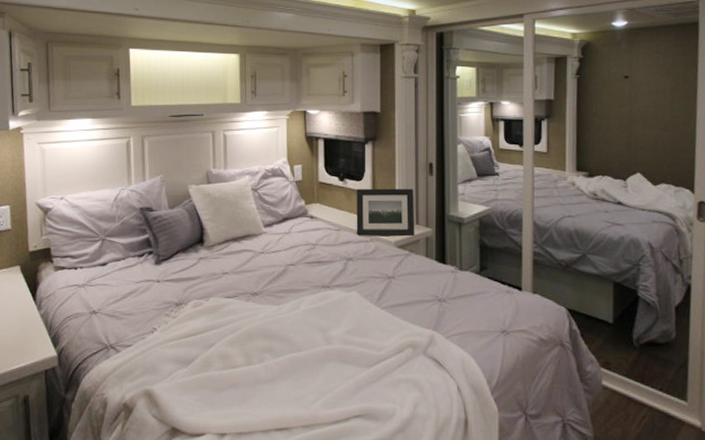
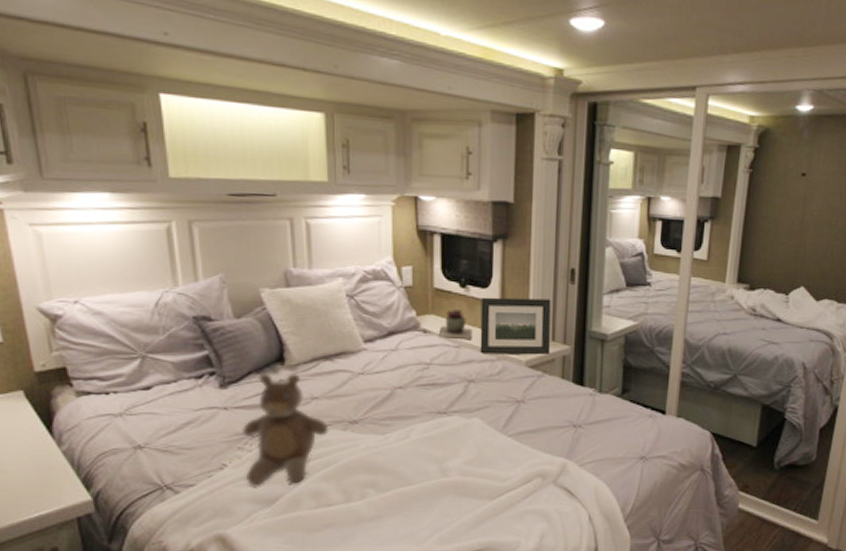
teddy bear: none [170,252,236,347] -> present [242,373,329,485]
succulent plant: none [322,199,350,224] -> present [438,309,473,340]

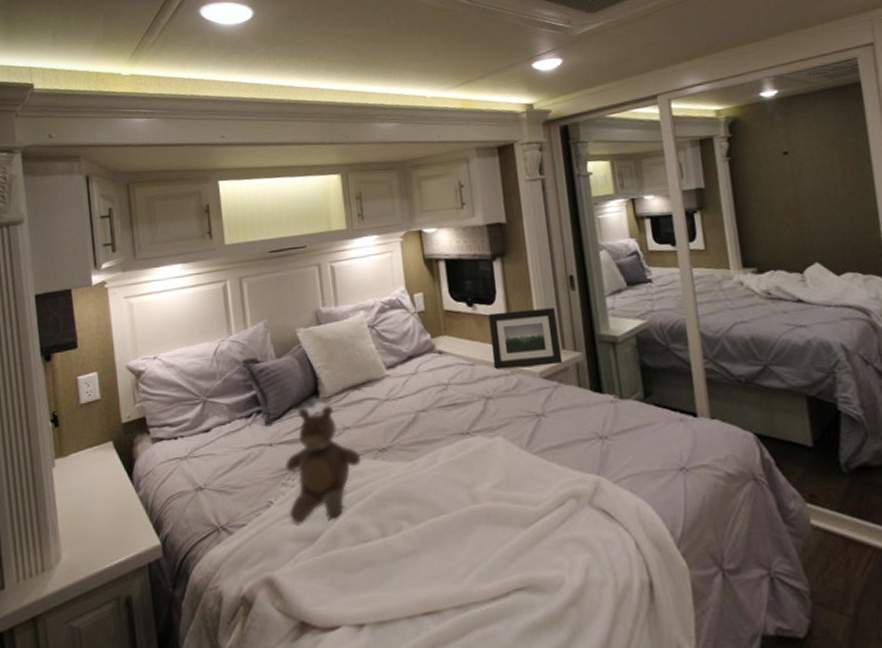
succulent plant: present [438,309,473,340] -> none [453,328,485,358]

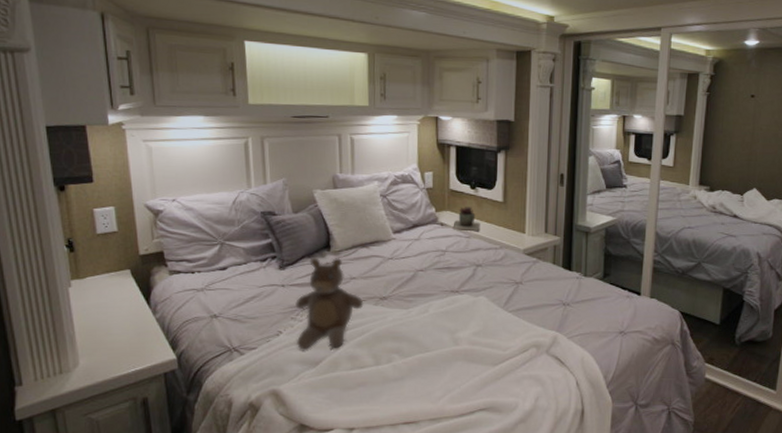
succulent plant: none [453,328,485,358] -> present [453,207,480,232]
picture frame: present [488,307,563,370] -> none [486,197,544,245]

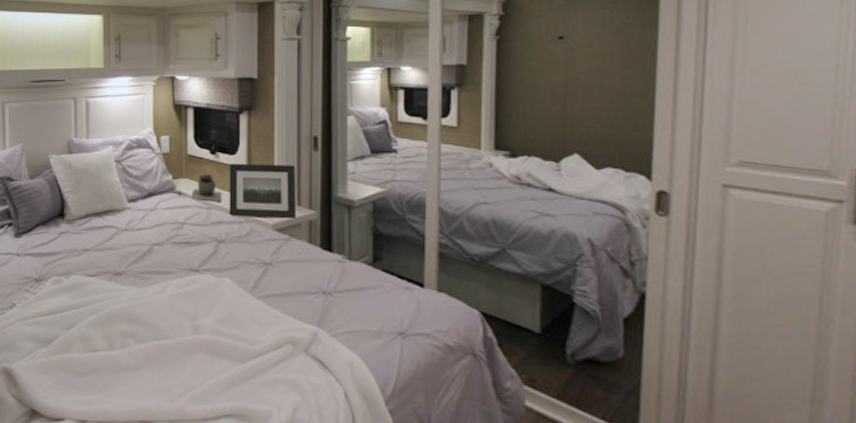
teddy bear: present [295,257,364,349] -> none [29,226,97,328]
picture frame: none [486,197,544,245] -> present [229,163,297,219]

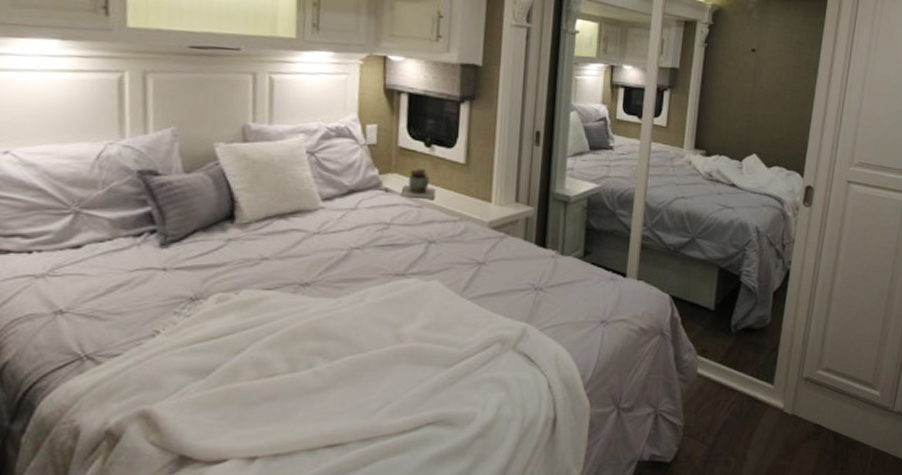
picture frame: present [229,163,297,219] -> none [442,157,516,217]

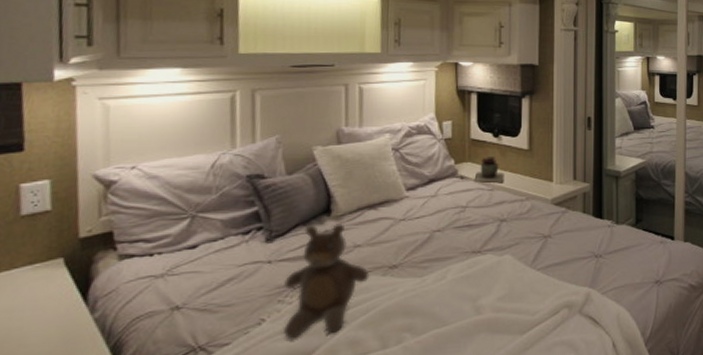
teddy bear: none [180,232,278,353] -> present [284,223,370,338]

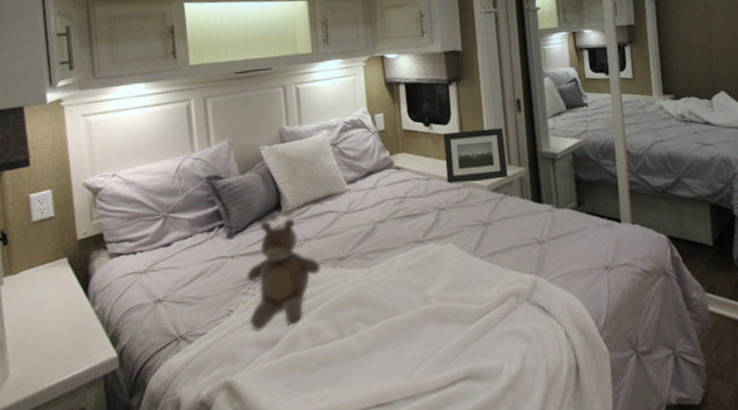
succulent plant: present [474,157,504,184] -> none [410,146,439,173]
picture frame: none [511,143,573,195] -> present [443,128,509,183]

